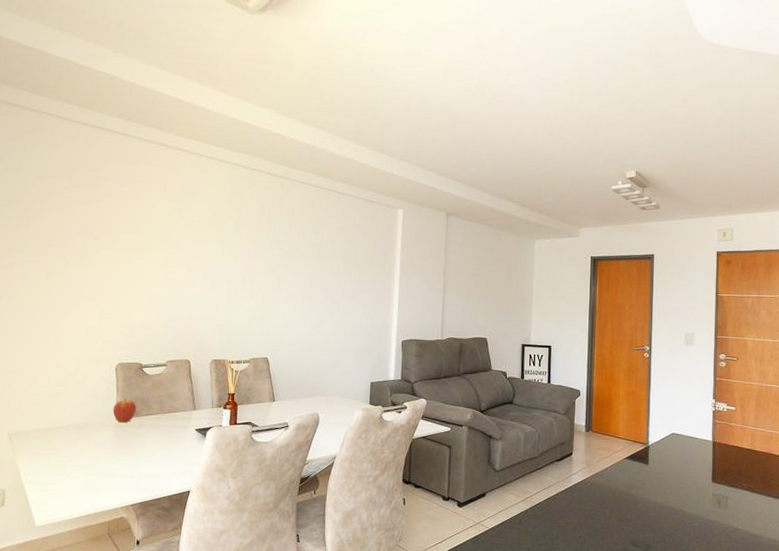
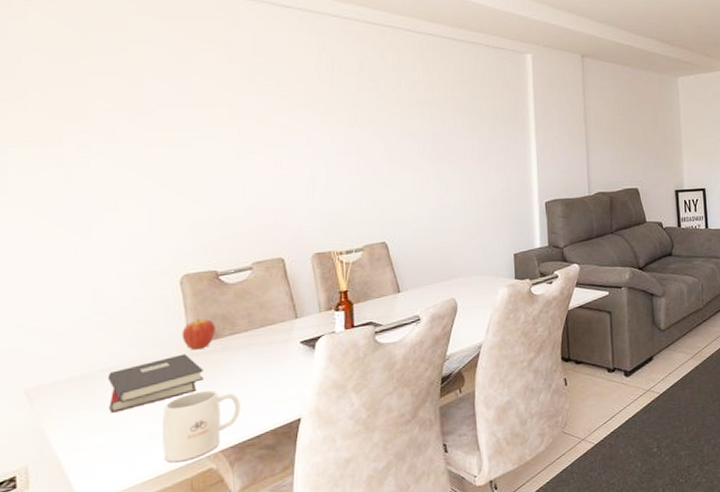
hardback book: none [60,424,125,461] -> present [107,354,204,413]
mug: none [92,455,148,508] -> present [161,389,240,463]

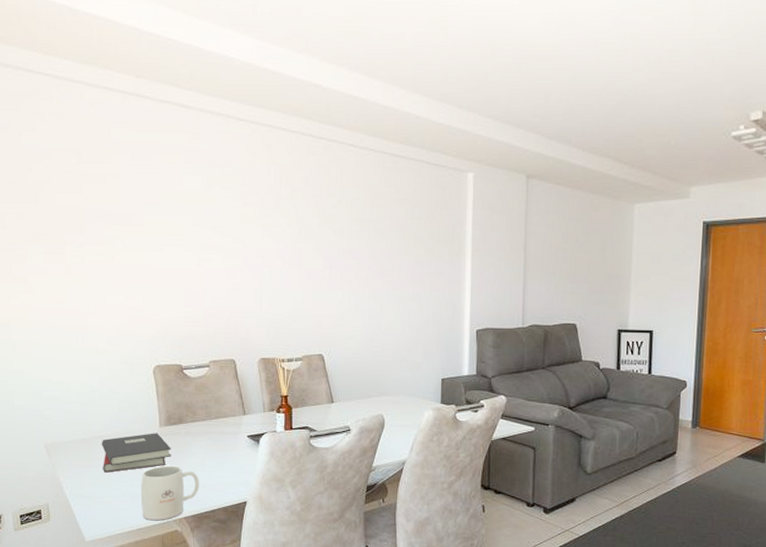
fruit: present [182,318,217,350] -> none [155,404,181,431]

